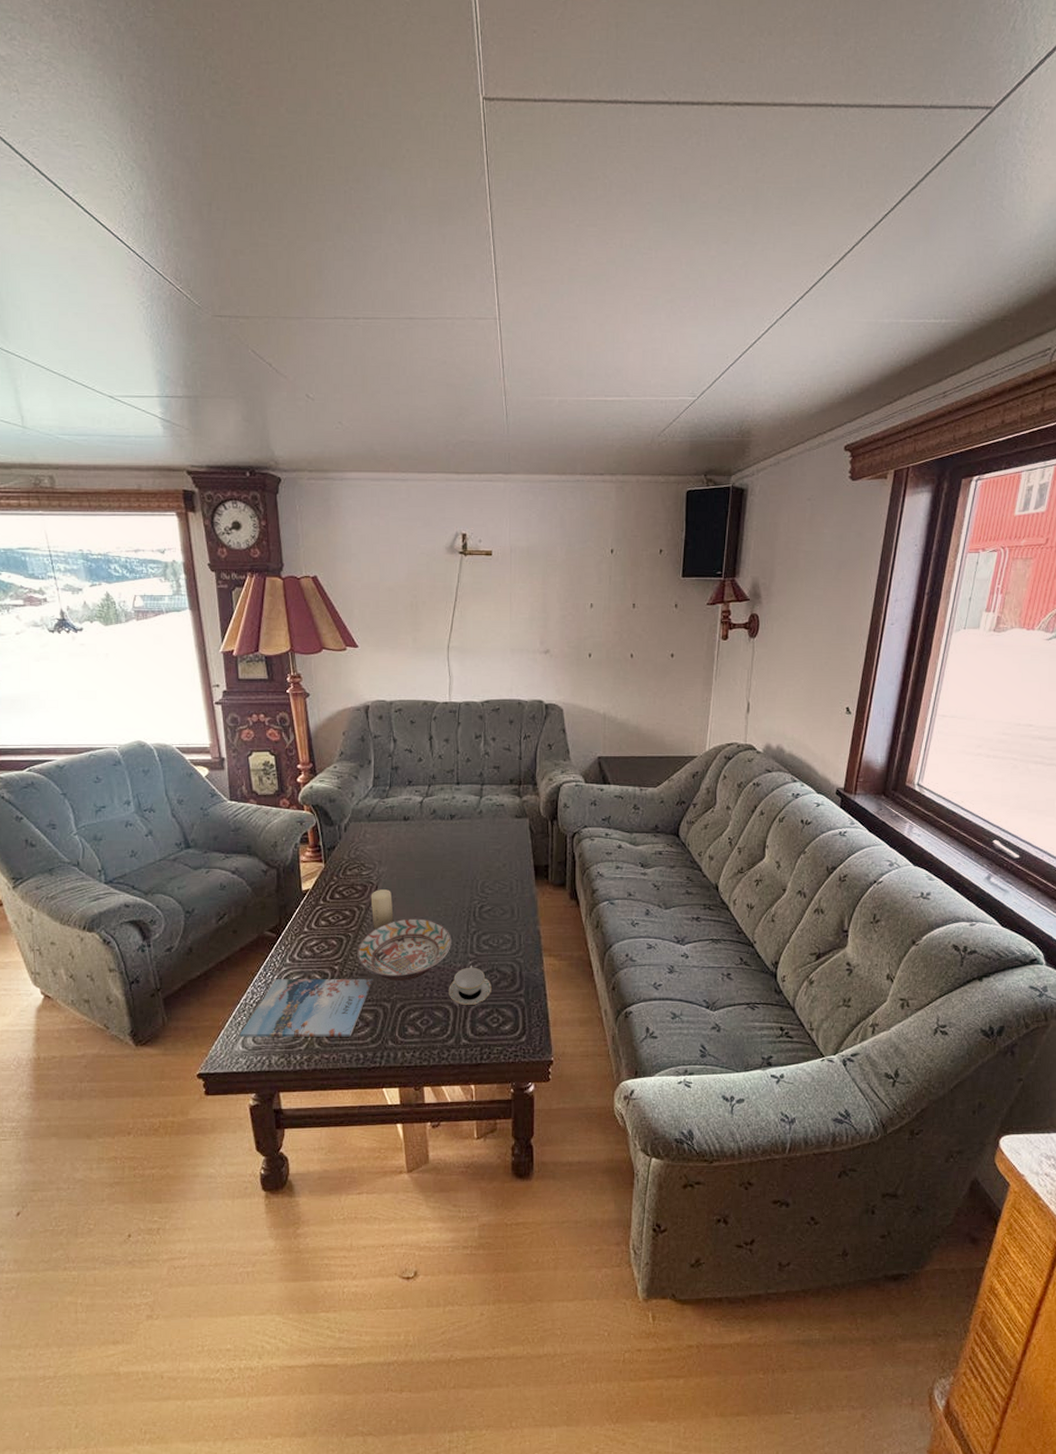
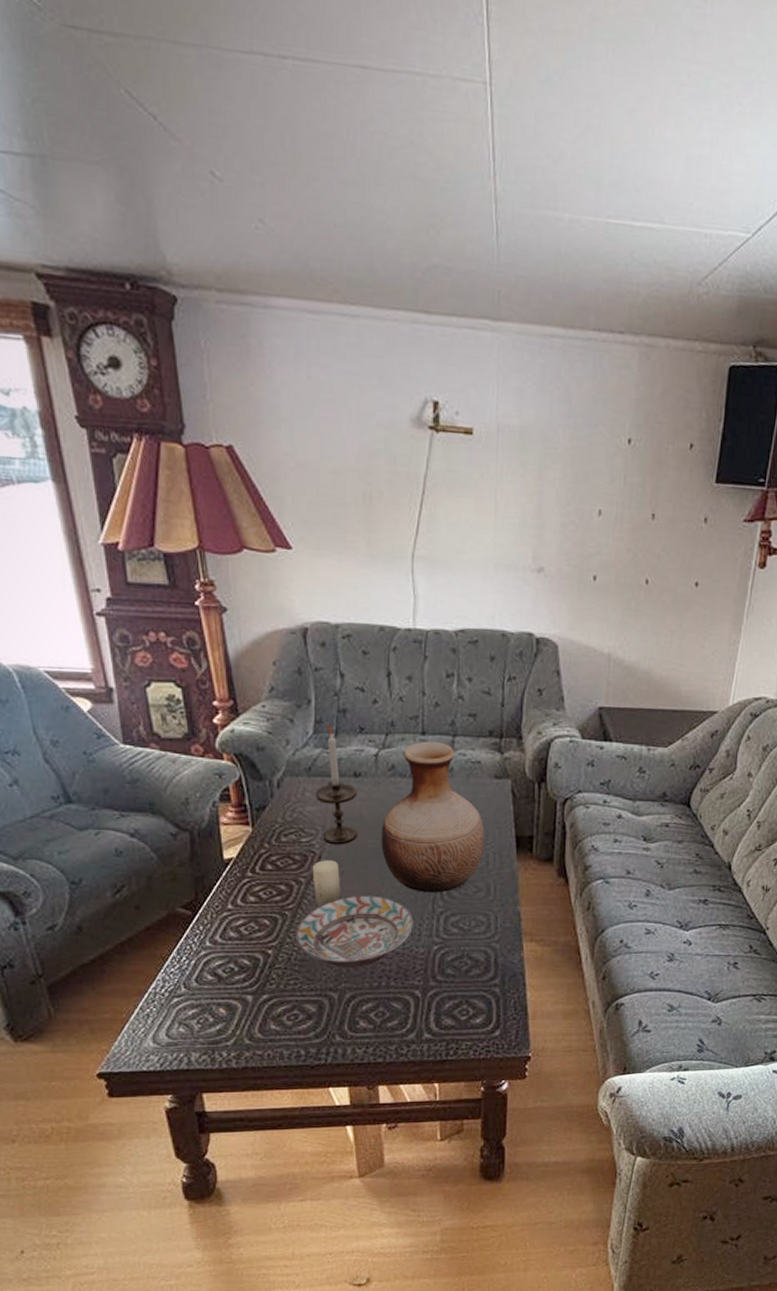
magazine: present [239,978,373,1037] -> none [149,964,317,1031]
candlestick: none [373,778,407,877] -> present [315,723,358,845]
vase: none [425,789,509,915] -> present [381,741,485,893]
teacup: present [449,965,491,1005] -> none [409,950,461,995]

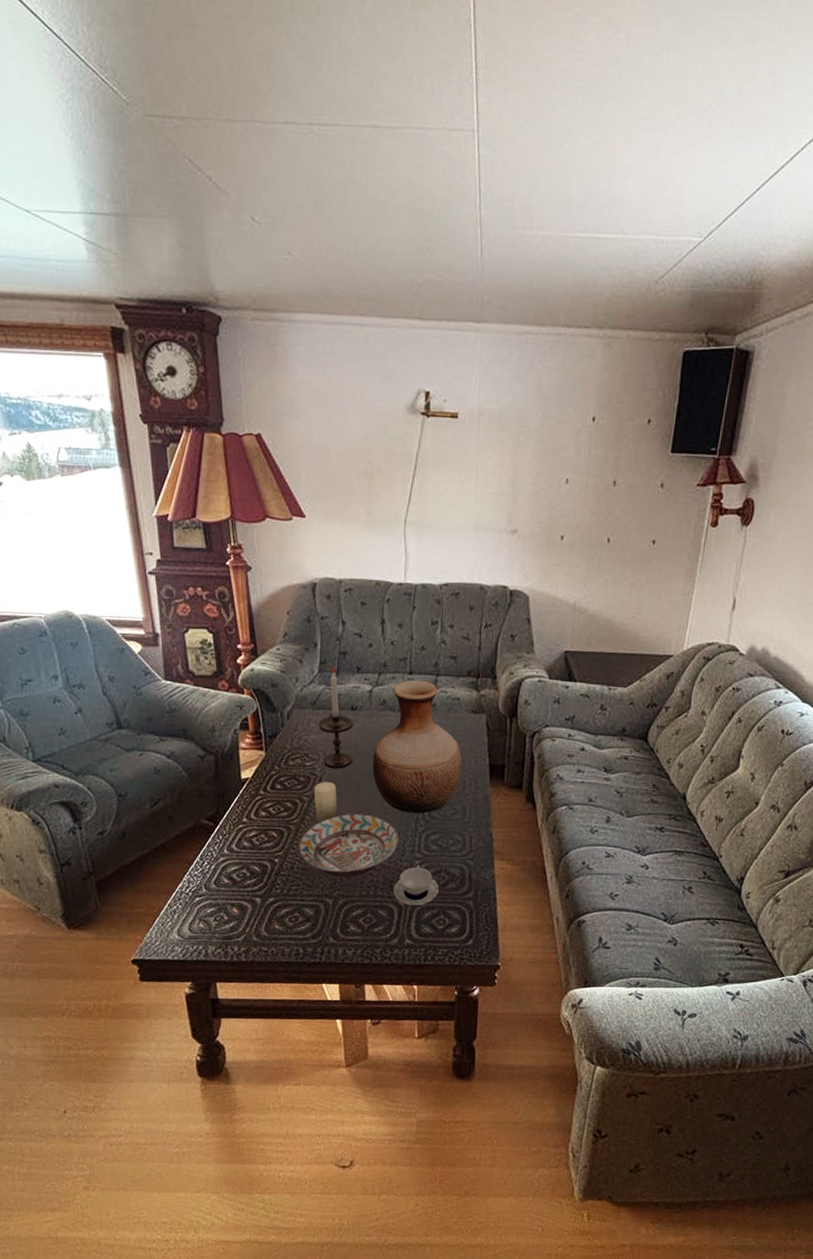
teacup: none [409,950,461,995] -> present [393,864,439,906]

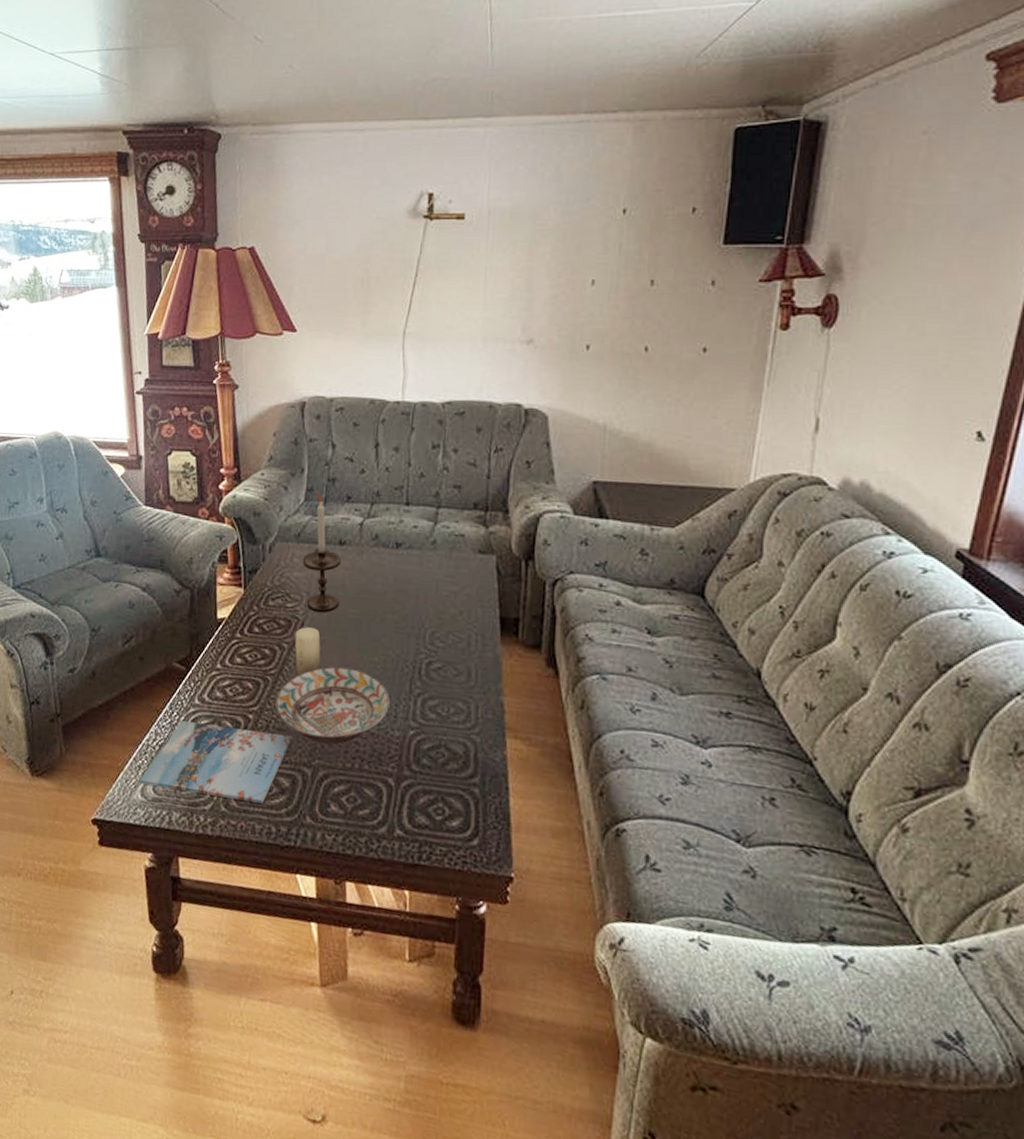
magazine: none [175,869,315,931] -> present [139,721,293,804]
vase: present [372,680,462,814] -> none [361,512,467,673]
teacup: present [393,864,439,906] -> none [383,735,437,788]

